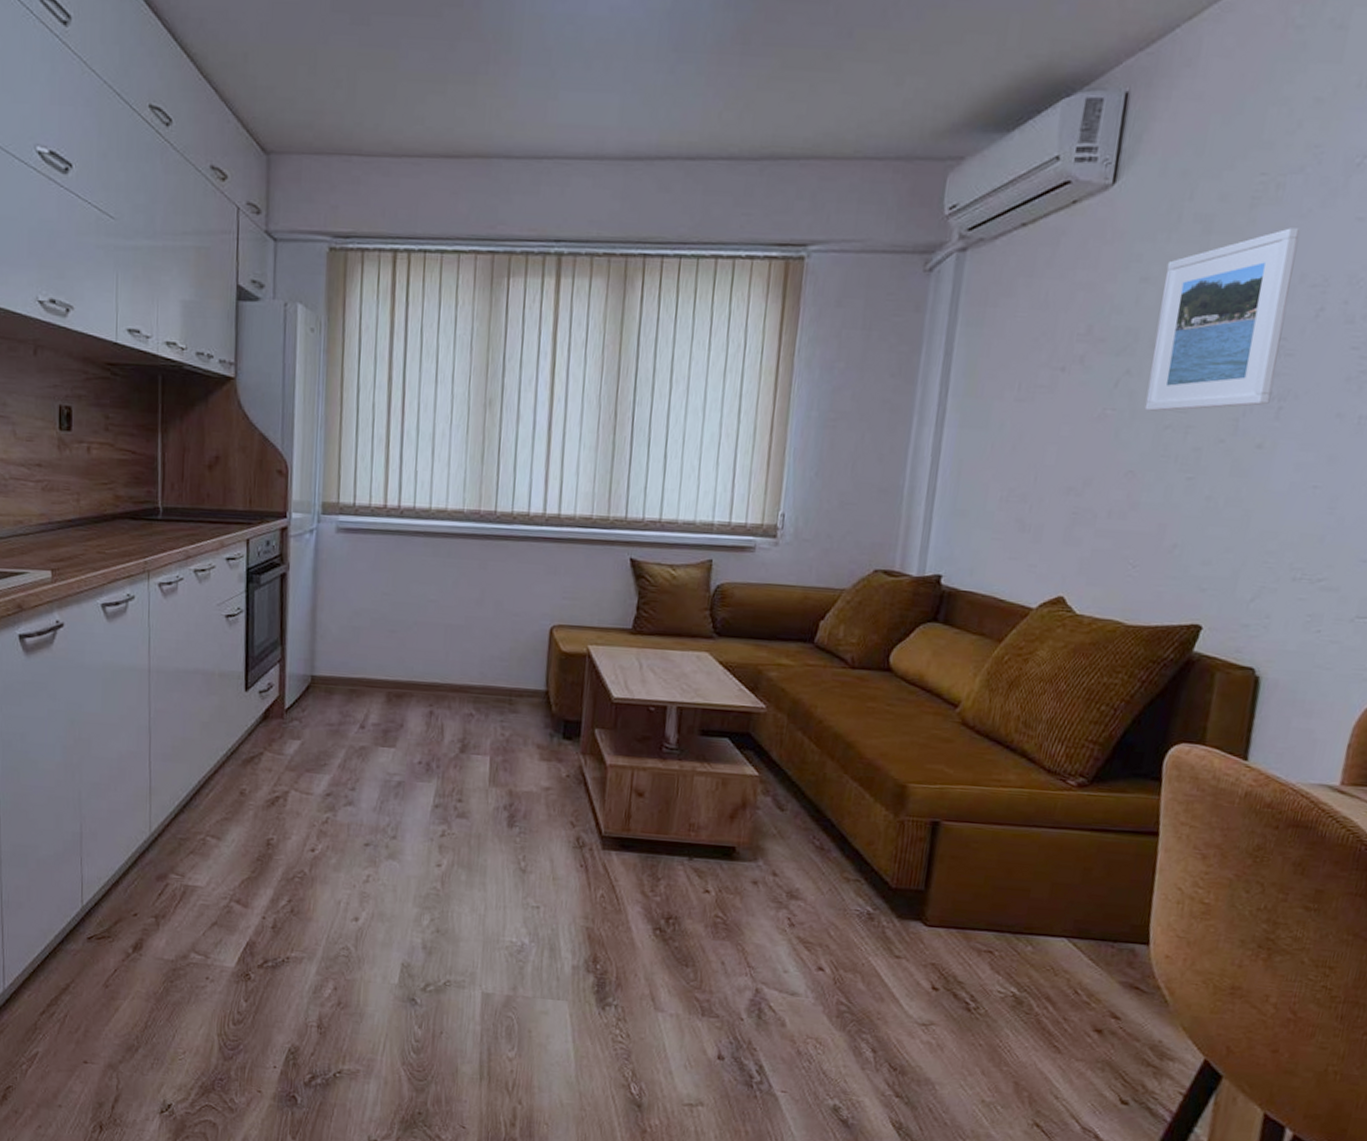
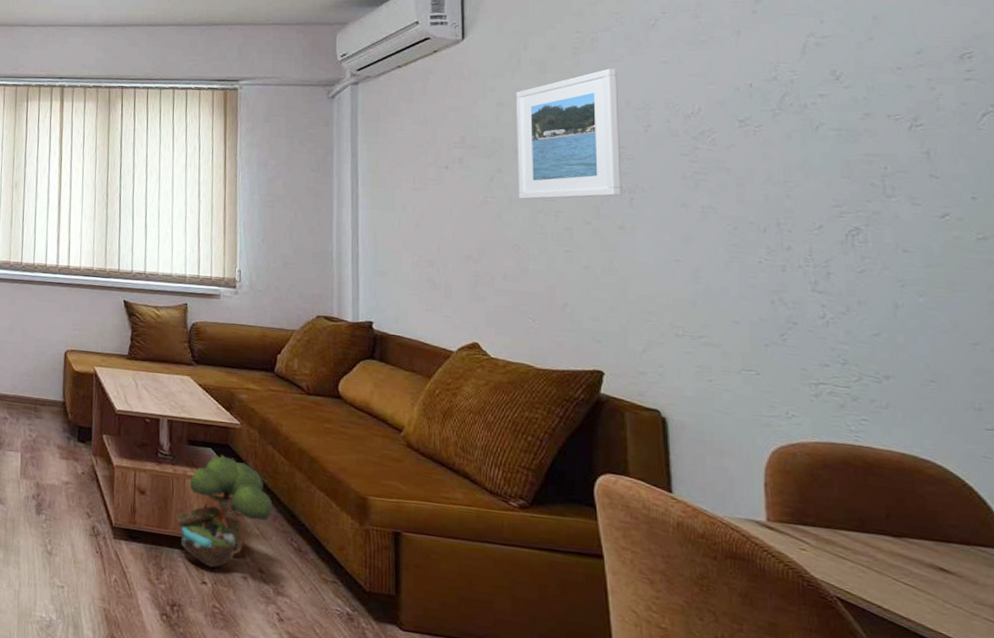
decorative tree: none [678,745,796,874] -> present [175,455,273,568]

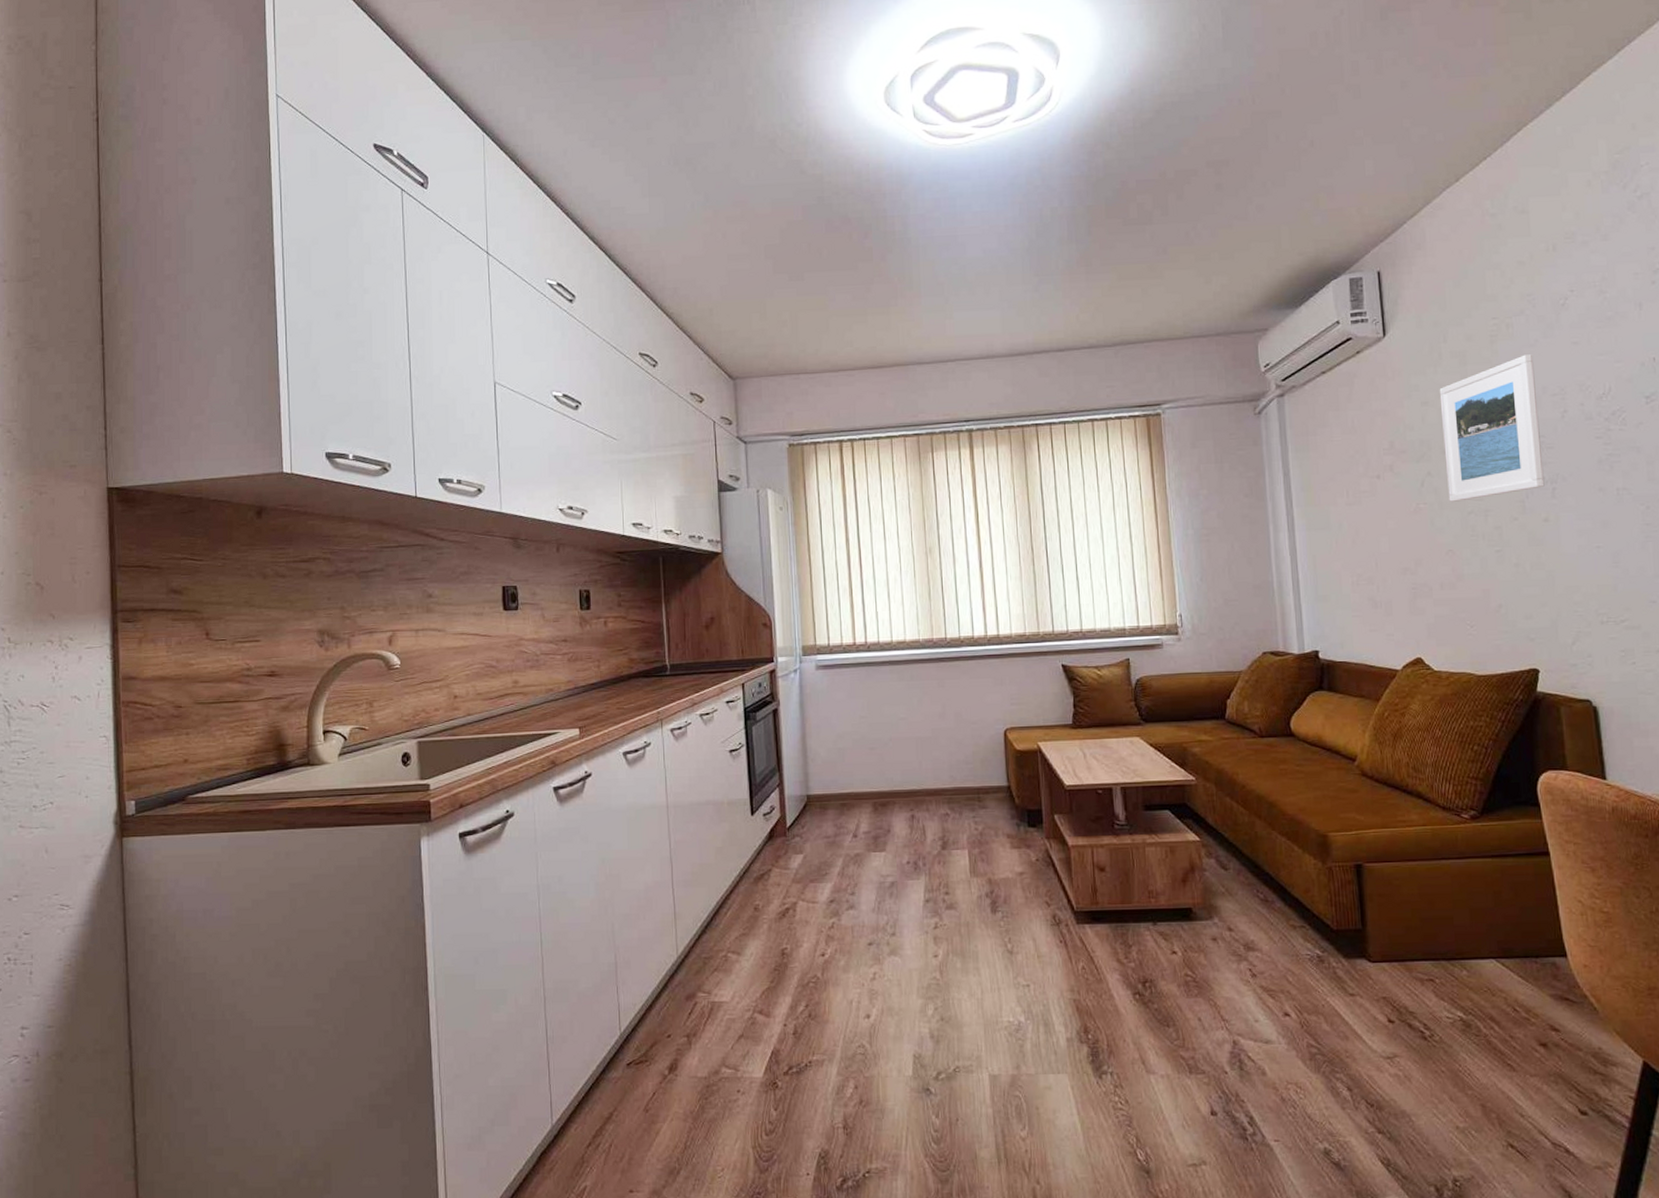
decorative tree: present [175,455,273,568] -> none [1138,815,1236,935]

